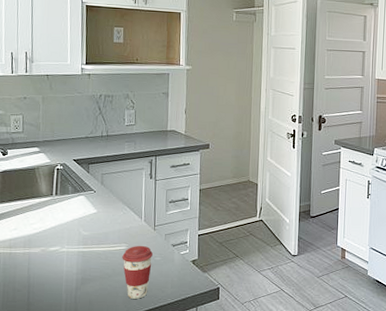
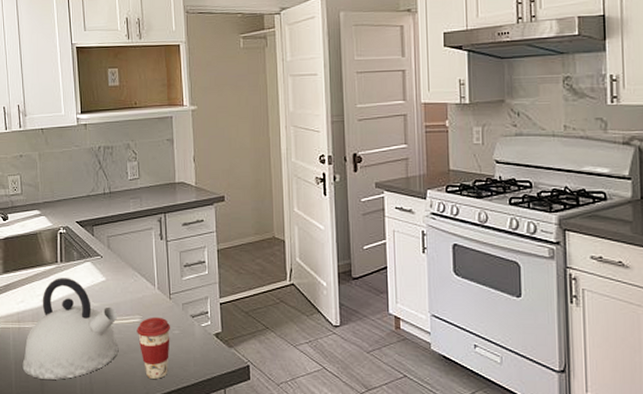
kettle: none [10,209,106,300] -> present [22,278,119,380]

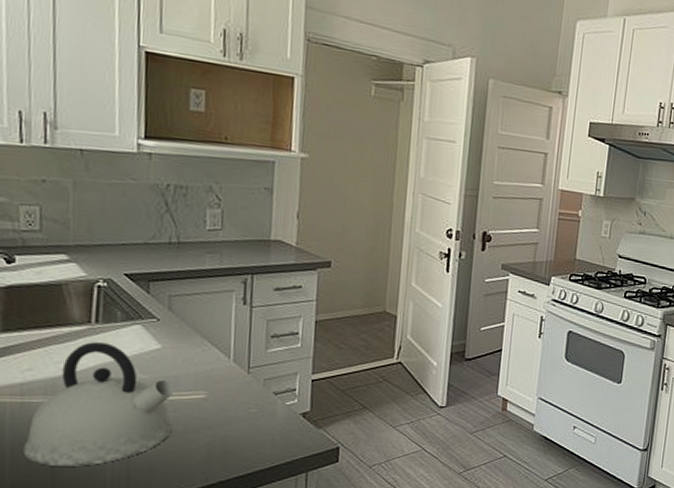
coffee cup: present [137,317,170,379] -> none [199,393,245,463]

